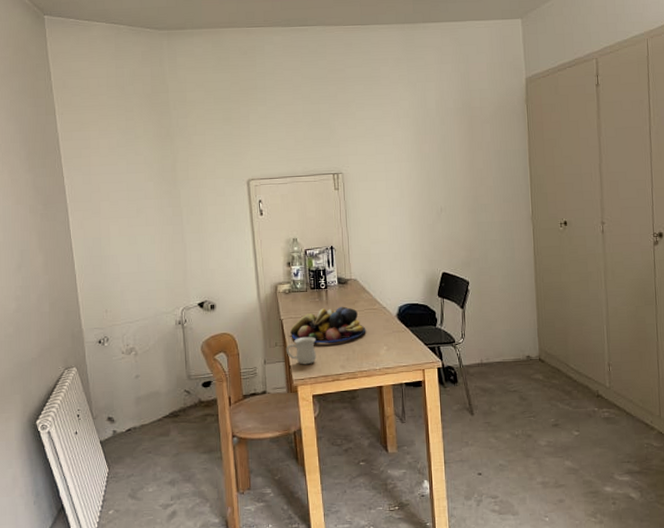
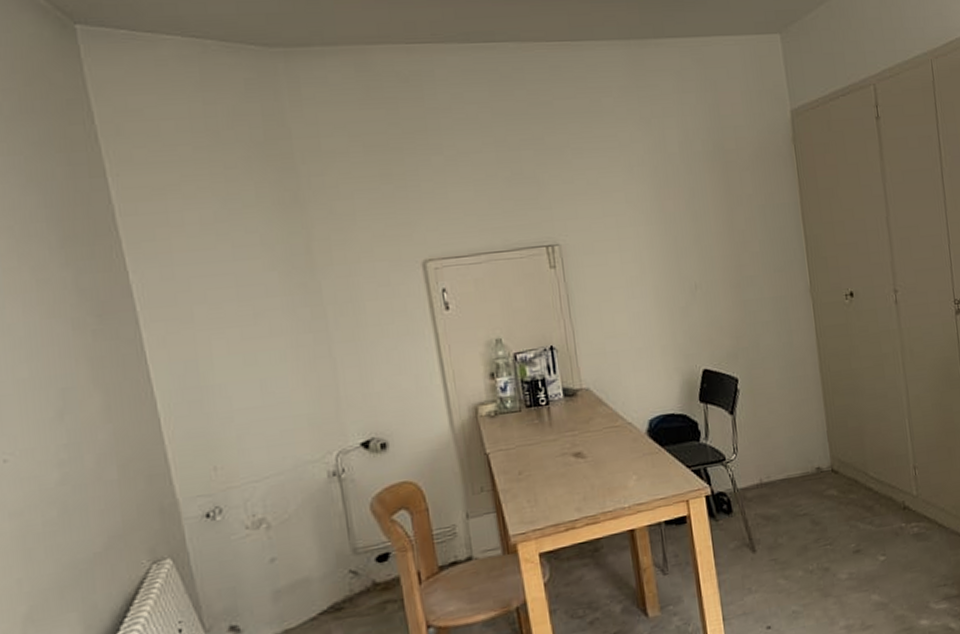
mug: present [286,337,316,365] -> none [496,473,541,514]
fruit bowl: present [290,306,366,344] -> none [501,427,608,481]

